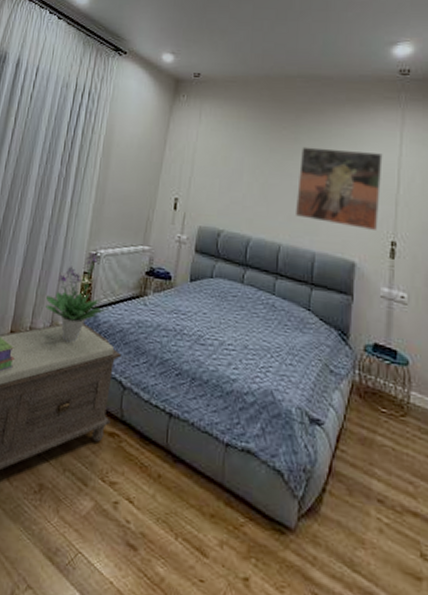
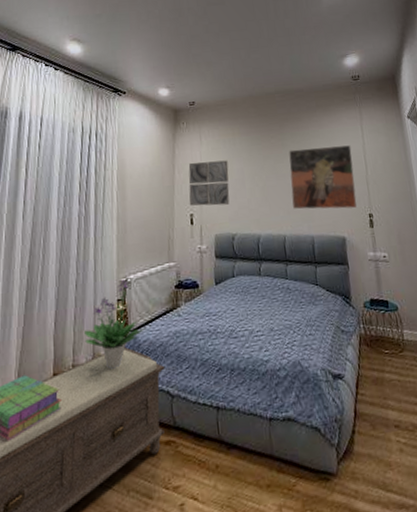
wall art: none [175,141,227,196] -> present [188,160,230,206]

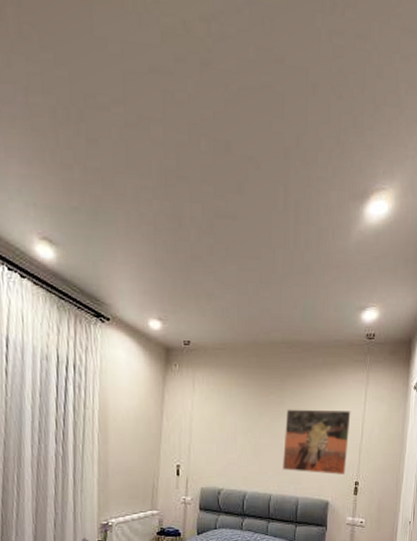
wall art: present [188,160,230,206] -> none [176,410,221,459]

